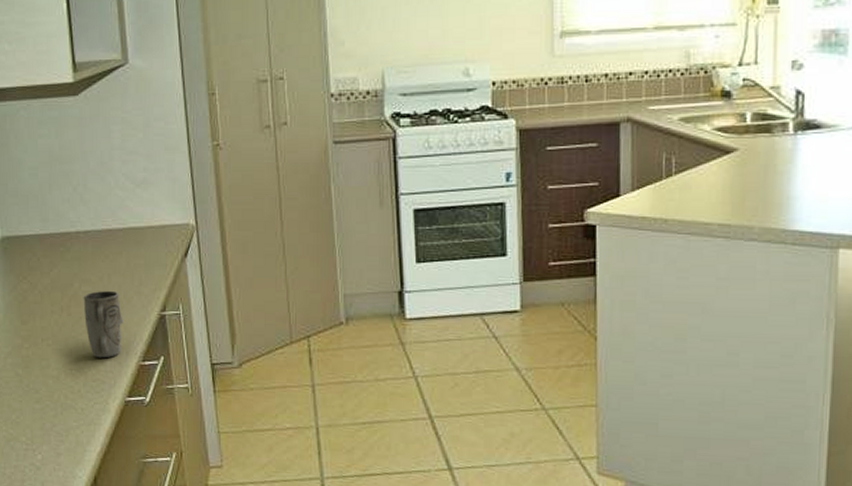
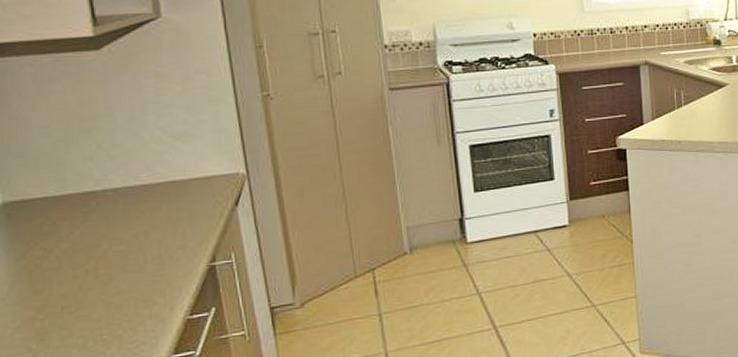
mug: present [83,290,124,358] -> none [114,247,166,319]

